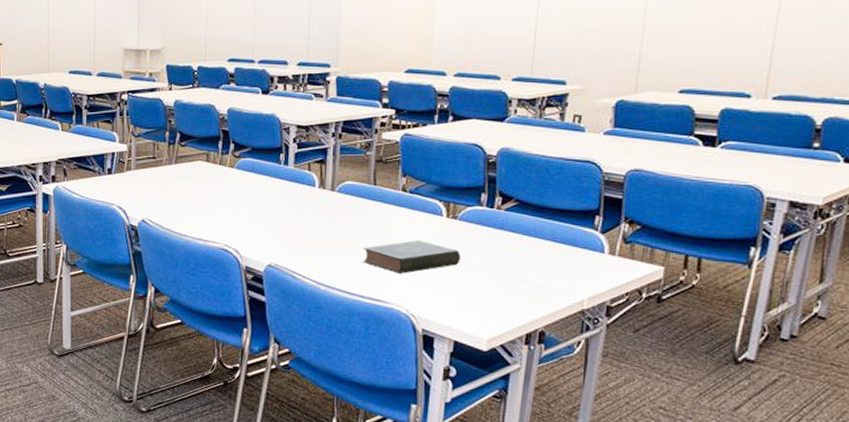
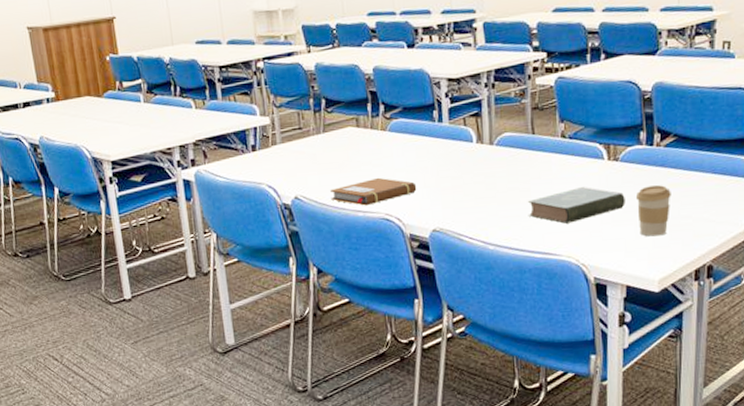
notebook: none [175,210,257,235] -> present [330,177,417,206]
coffee cup: none [471,247,508,296] -> present [635,185,671,237]

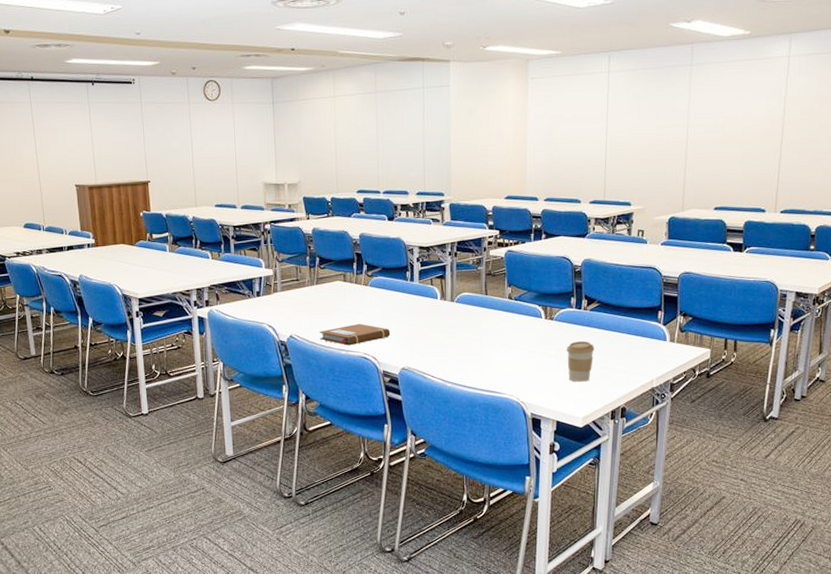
book: present [528,187,625,224] -> none [479,339,558,368]

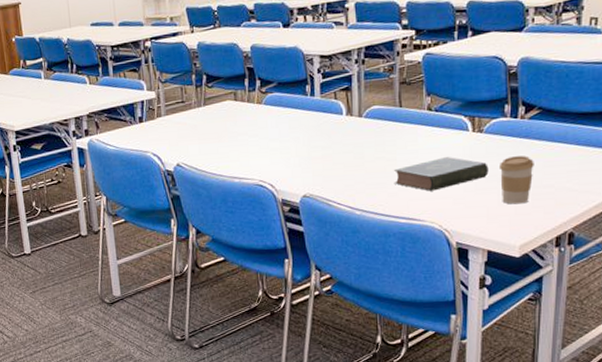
notebook: present [320,323,391,346] -> none [209,146,289,173]
book: none [479,339,558,368] -> present [393,157,489,191]

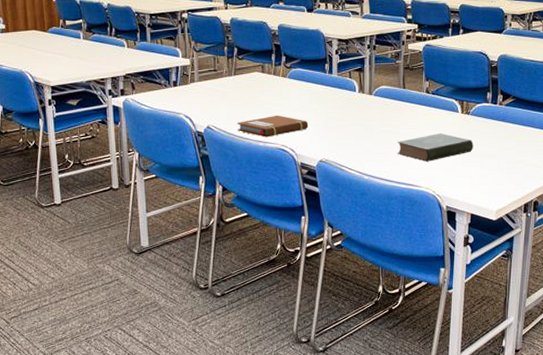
notebook: none [209,146,289,173] -> present [237,115,309,137]
coffee cup: present [498,156,534,204] -> none [481,136,509,176]

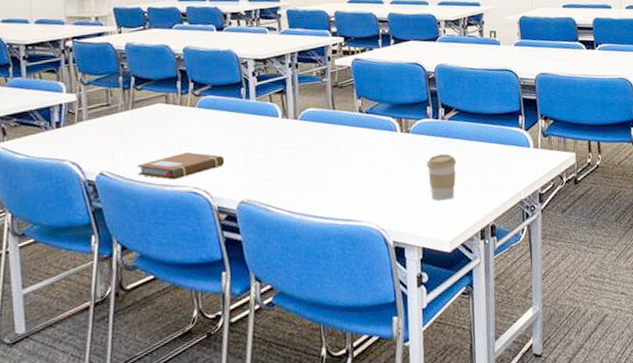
book: present [396,133,473,162] -> none [331,157,418,192]
coffee cup: none [481,136,509,176] -> present [426,154,456,201]

